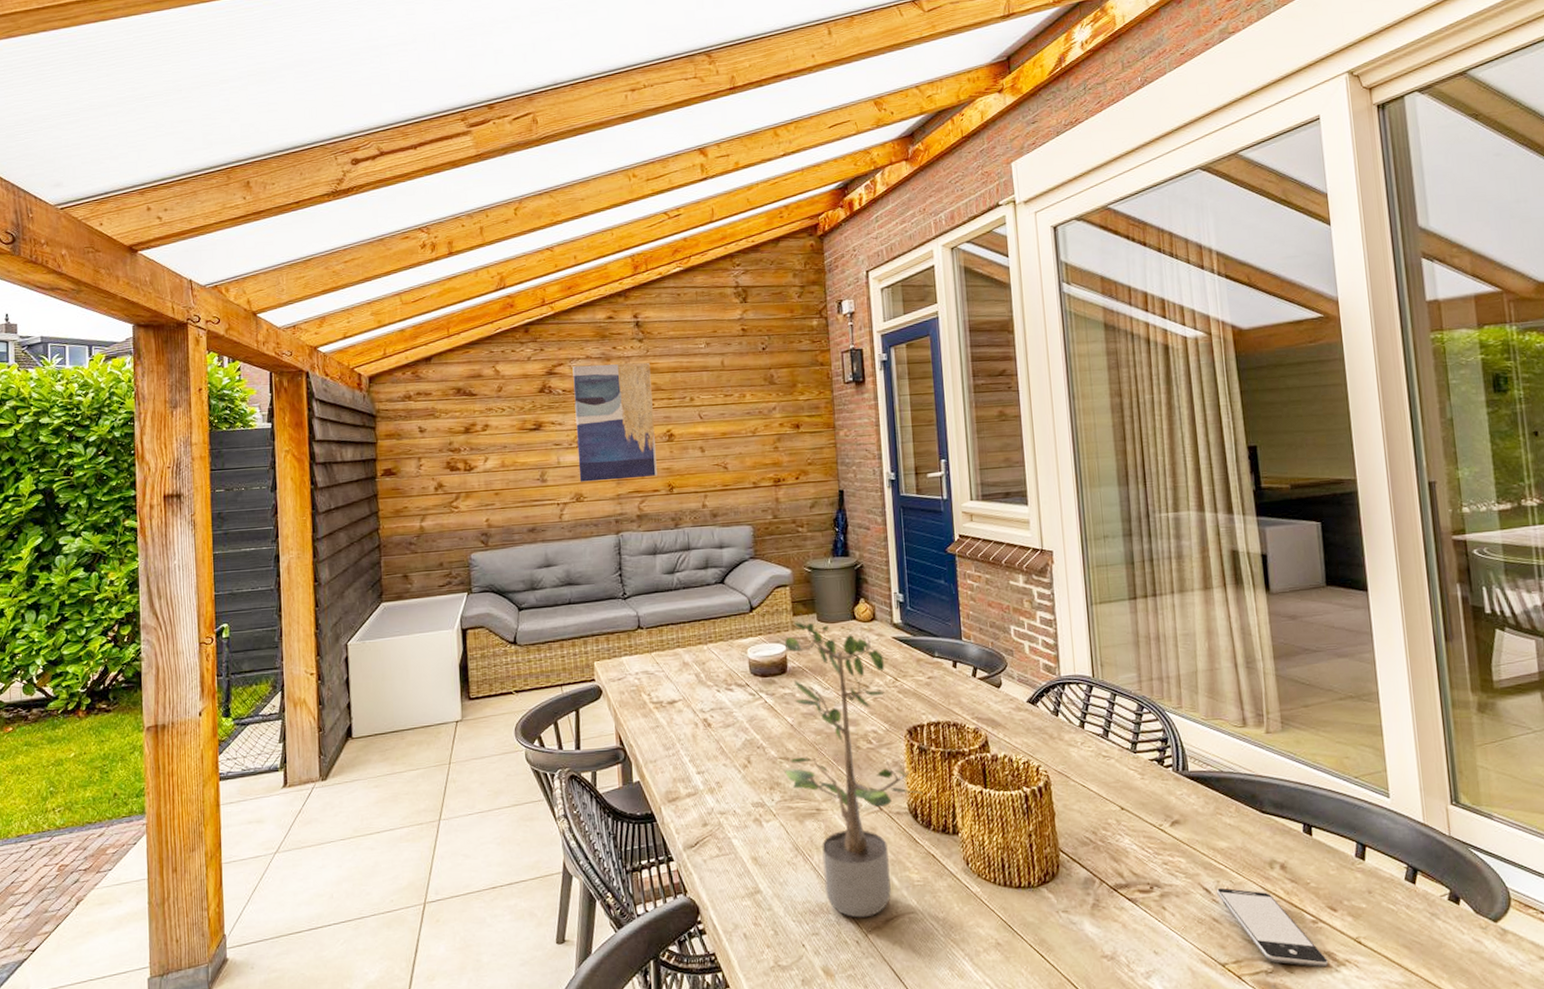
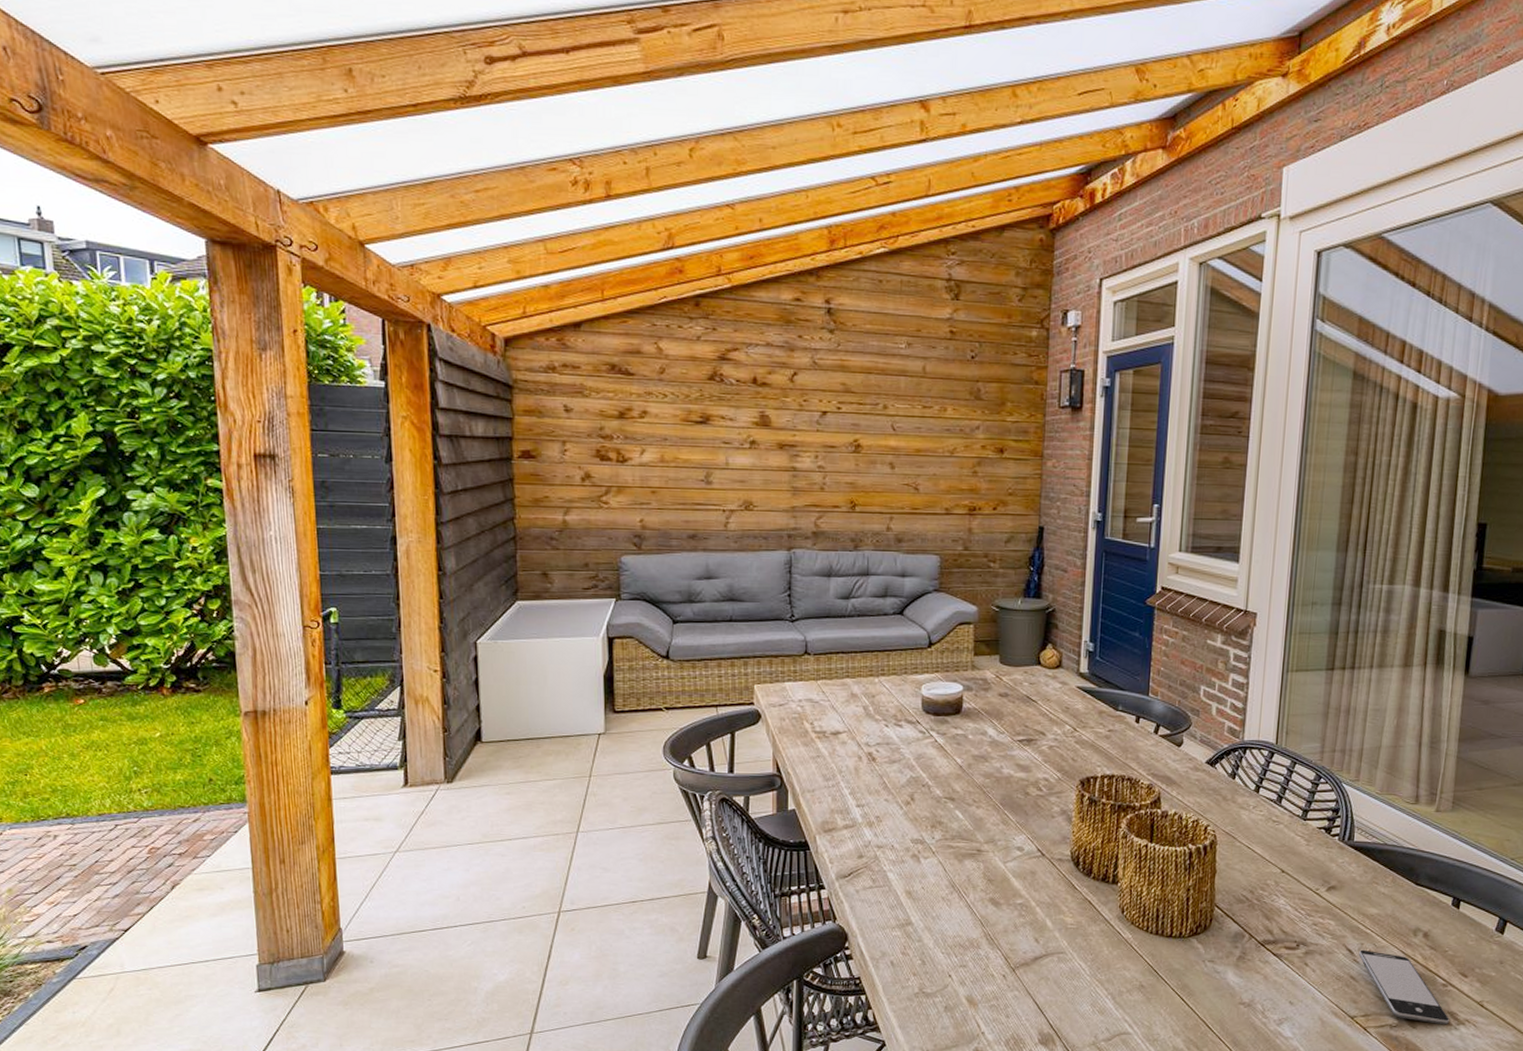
wall art: present [572,362,657,482] -> none [749,353,840,491]
potted plant: present [783,613,922,918] -> none [947,653,1087,954]

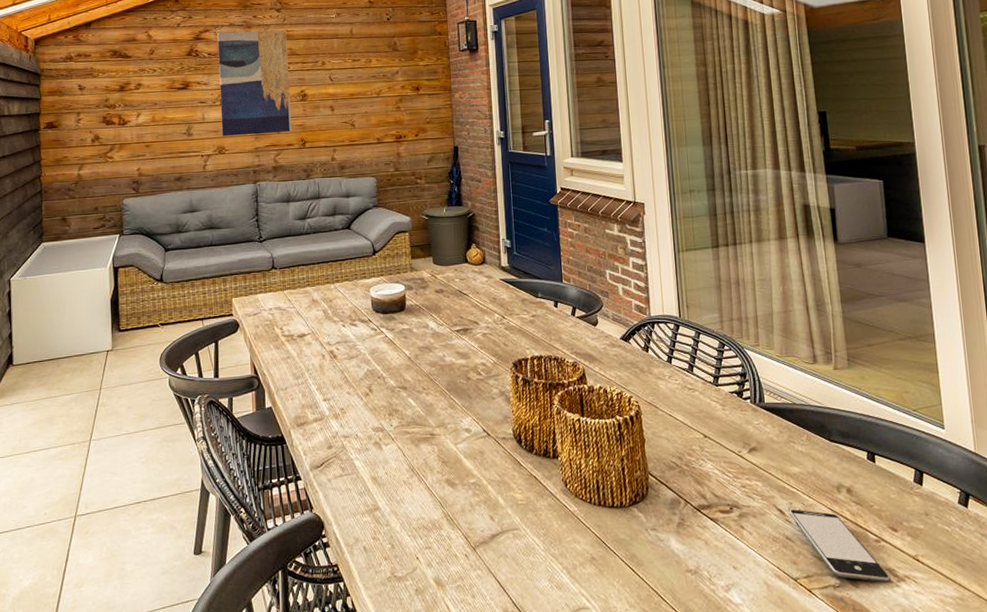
wall art: none [749,353,840,491] -> present [217,30,291,136]

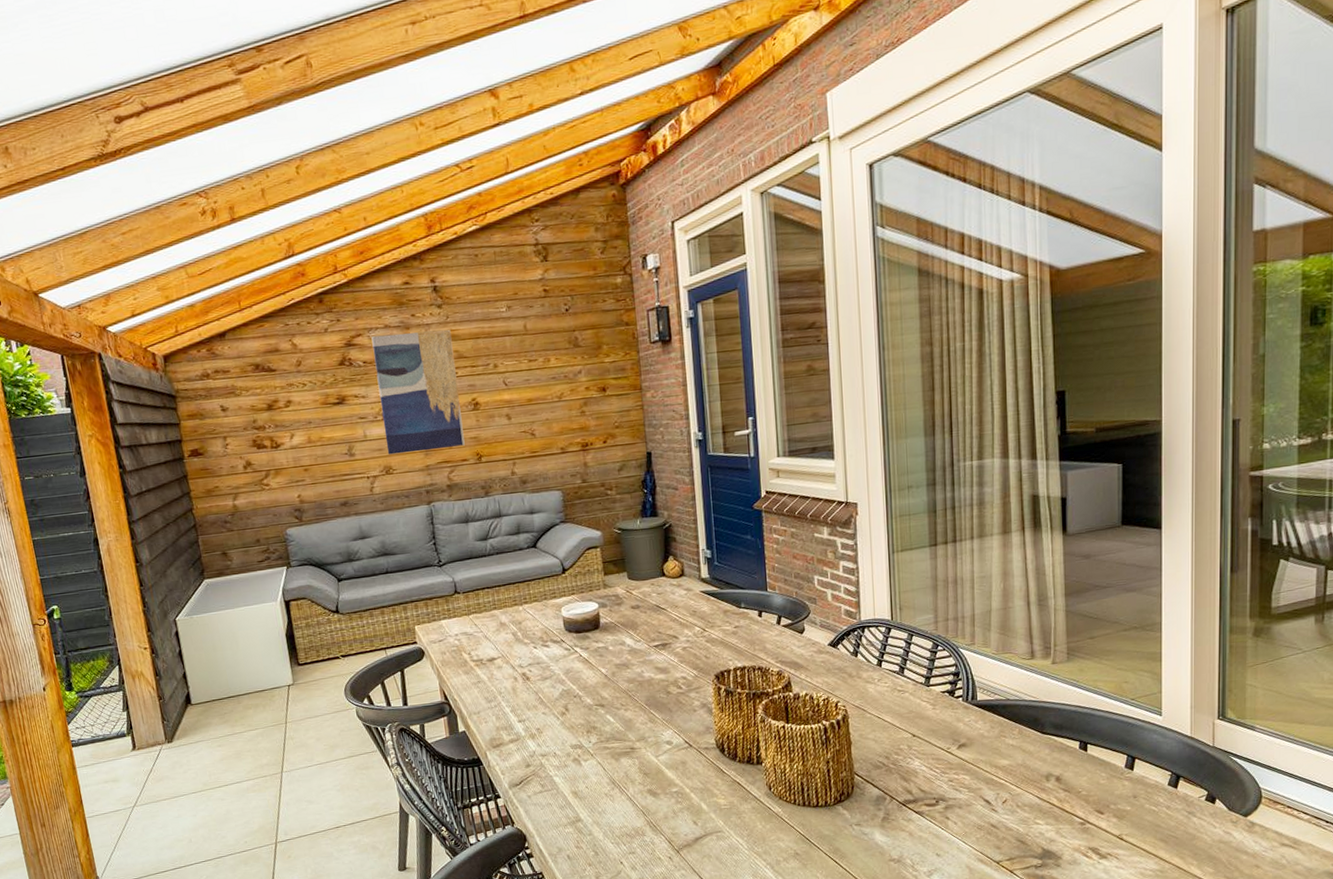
smartphone: present [789,509,889,583] -> none [995,798,1091,861]

